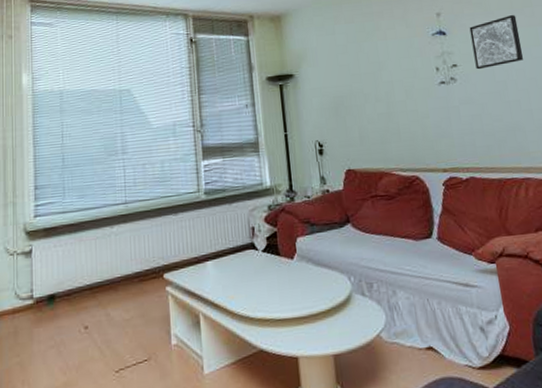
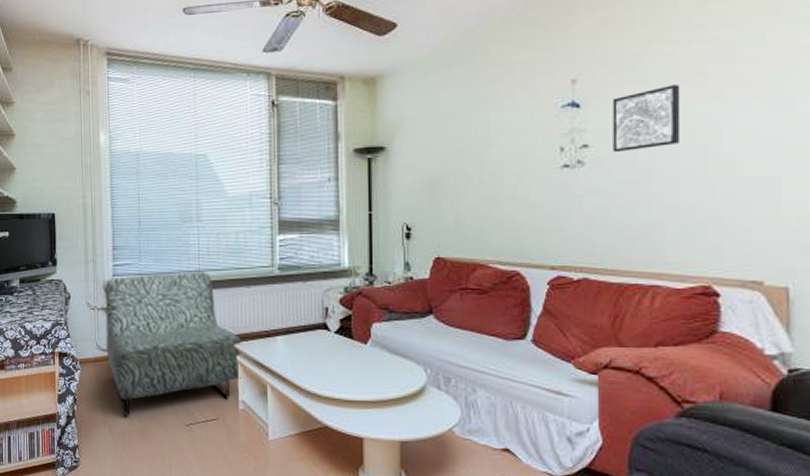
armchair: none [25,203,173,372] -> present [105,272,242,417]

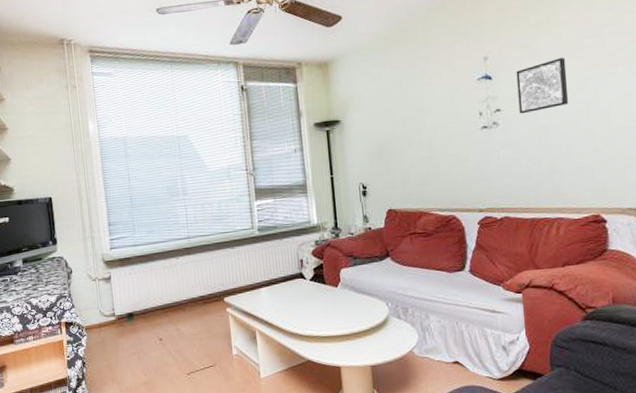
armchair: present [105,272,242,417] -> none [103,238,233,373]

